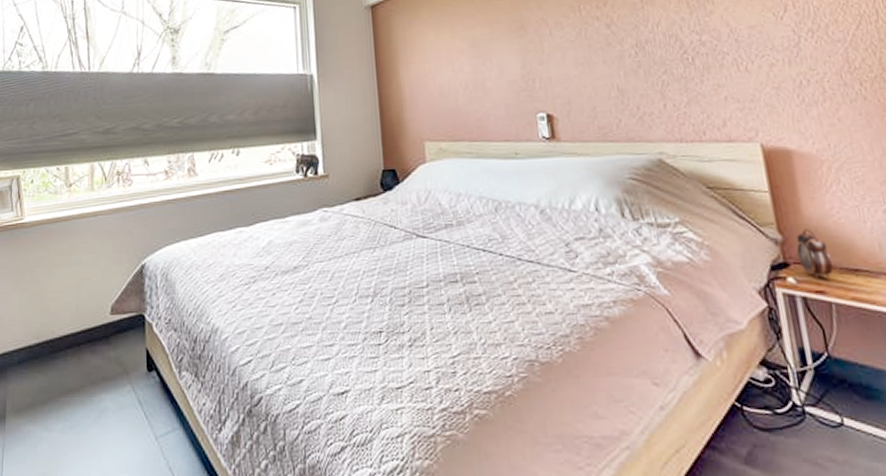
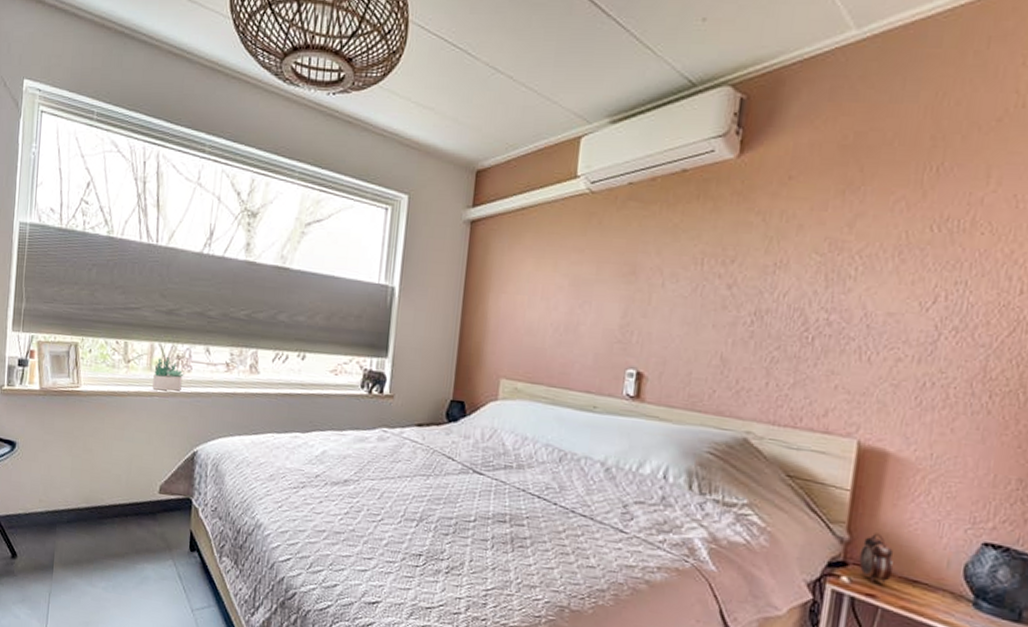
succulent plant: none [96,175,125,209] -> present [152,357,184,392]

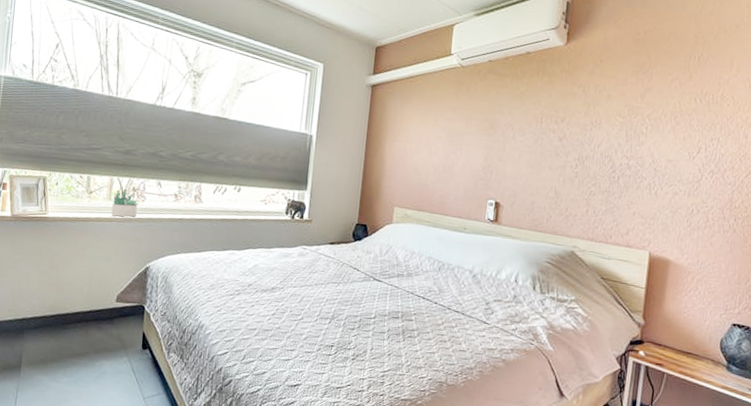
alarm clock: present [859,533,894,584] -> none [651,319,675,356]

